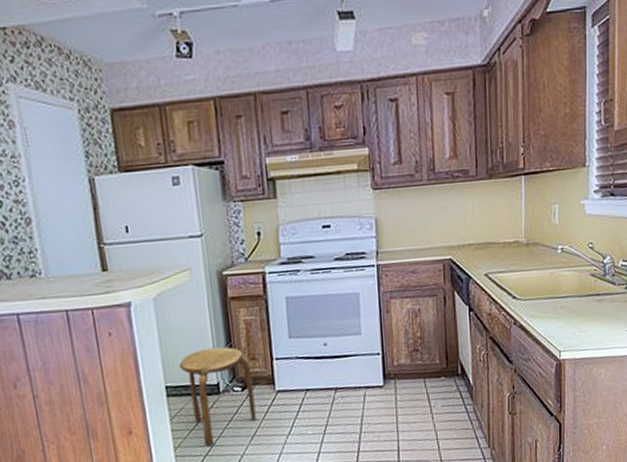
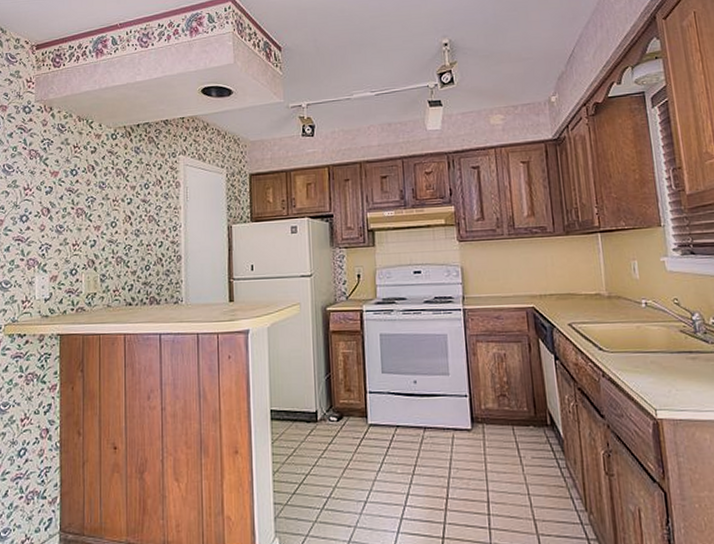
stool: present [179,347,257,447] -> none [284,376,349,474]

